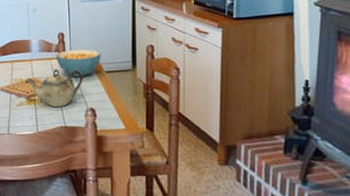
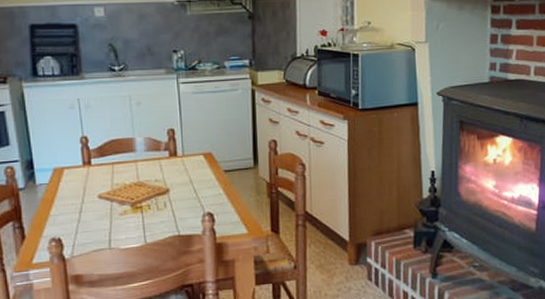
teapot: present [25,69,83,107] -> none [129,170,199,214]
cereal bowl: present [55,49,101,77] -> none [165,146,218,179]

